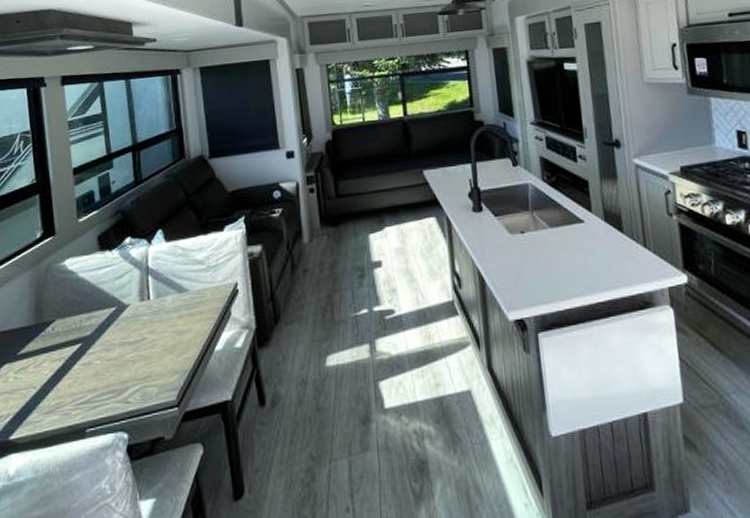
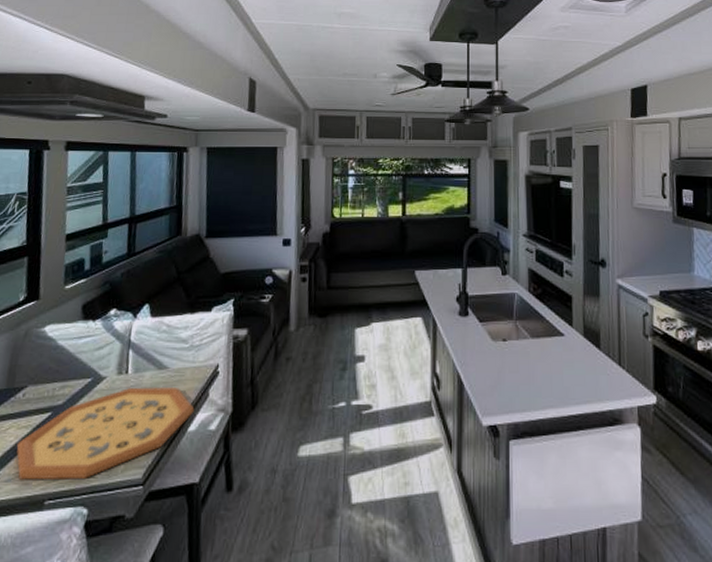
decorative tray: none [52,309,219,411] -> present [16,387,195,481]

